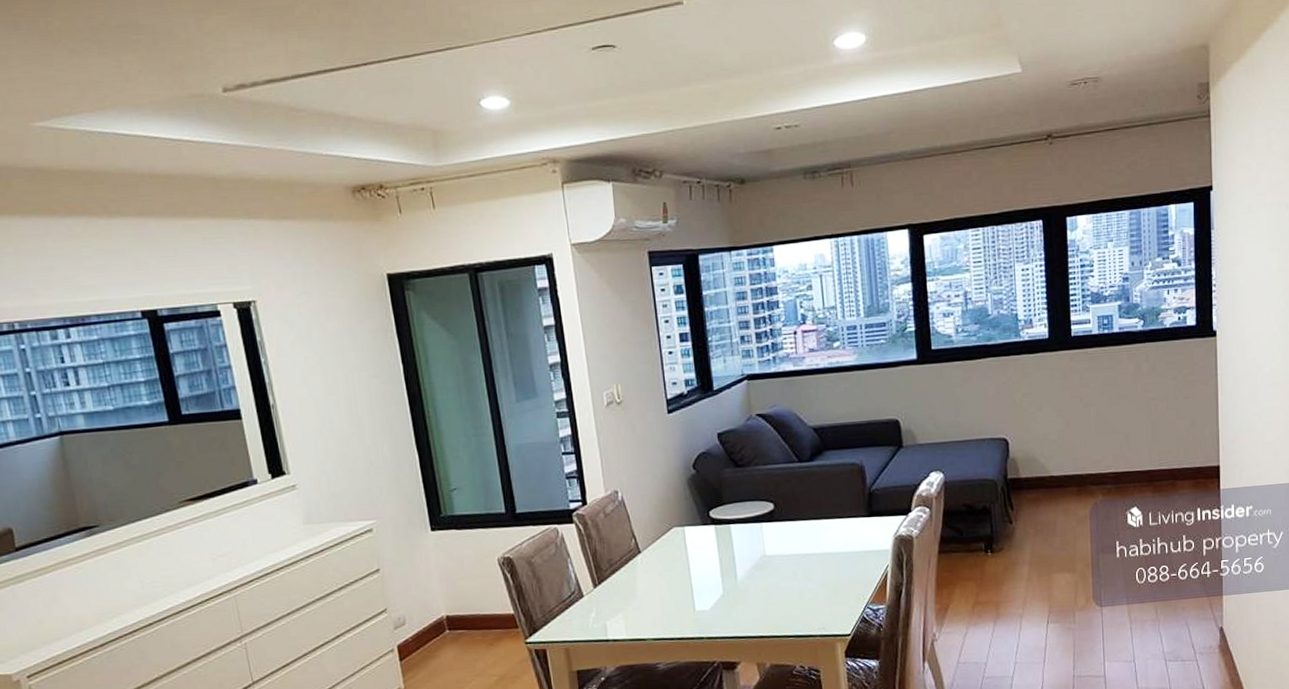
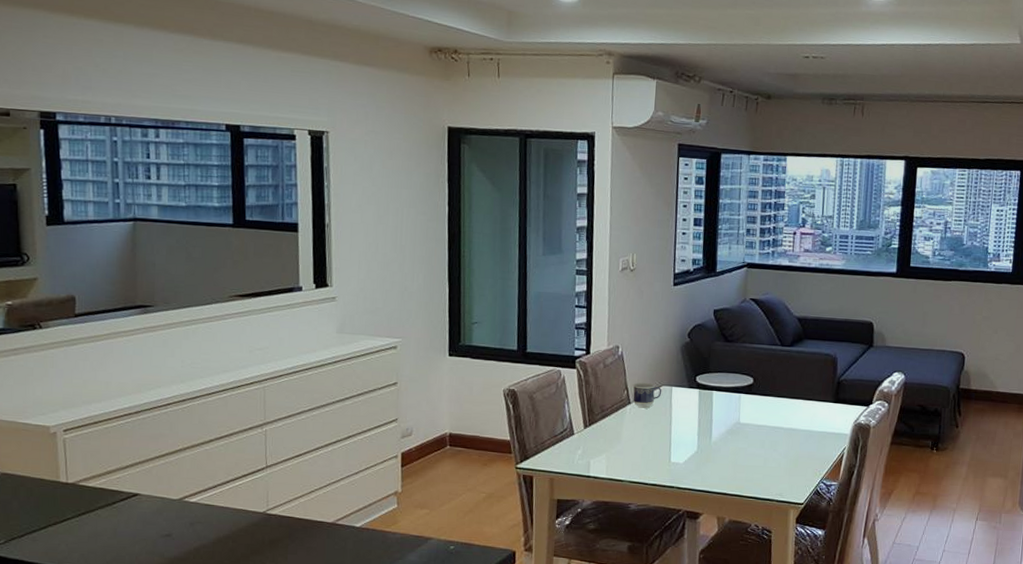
cup: none [640,526,674,556] -> present [632,382,662,409]

